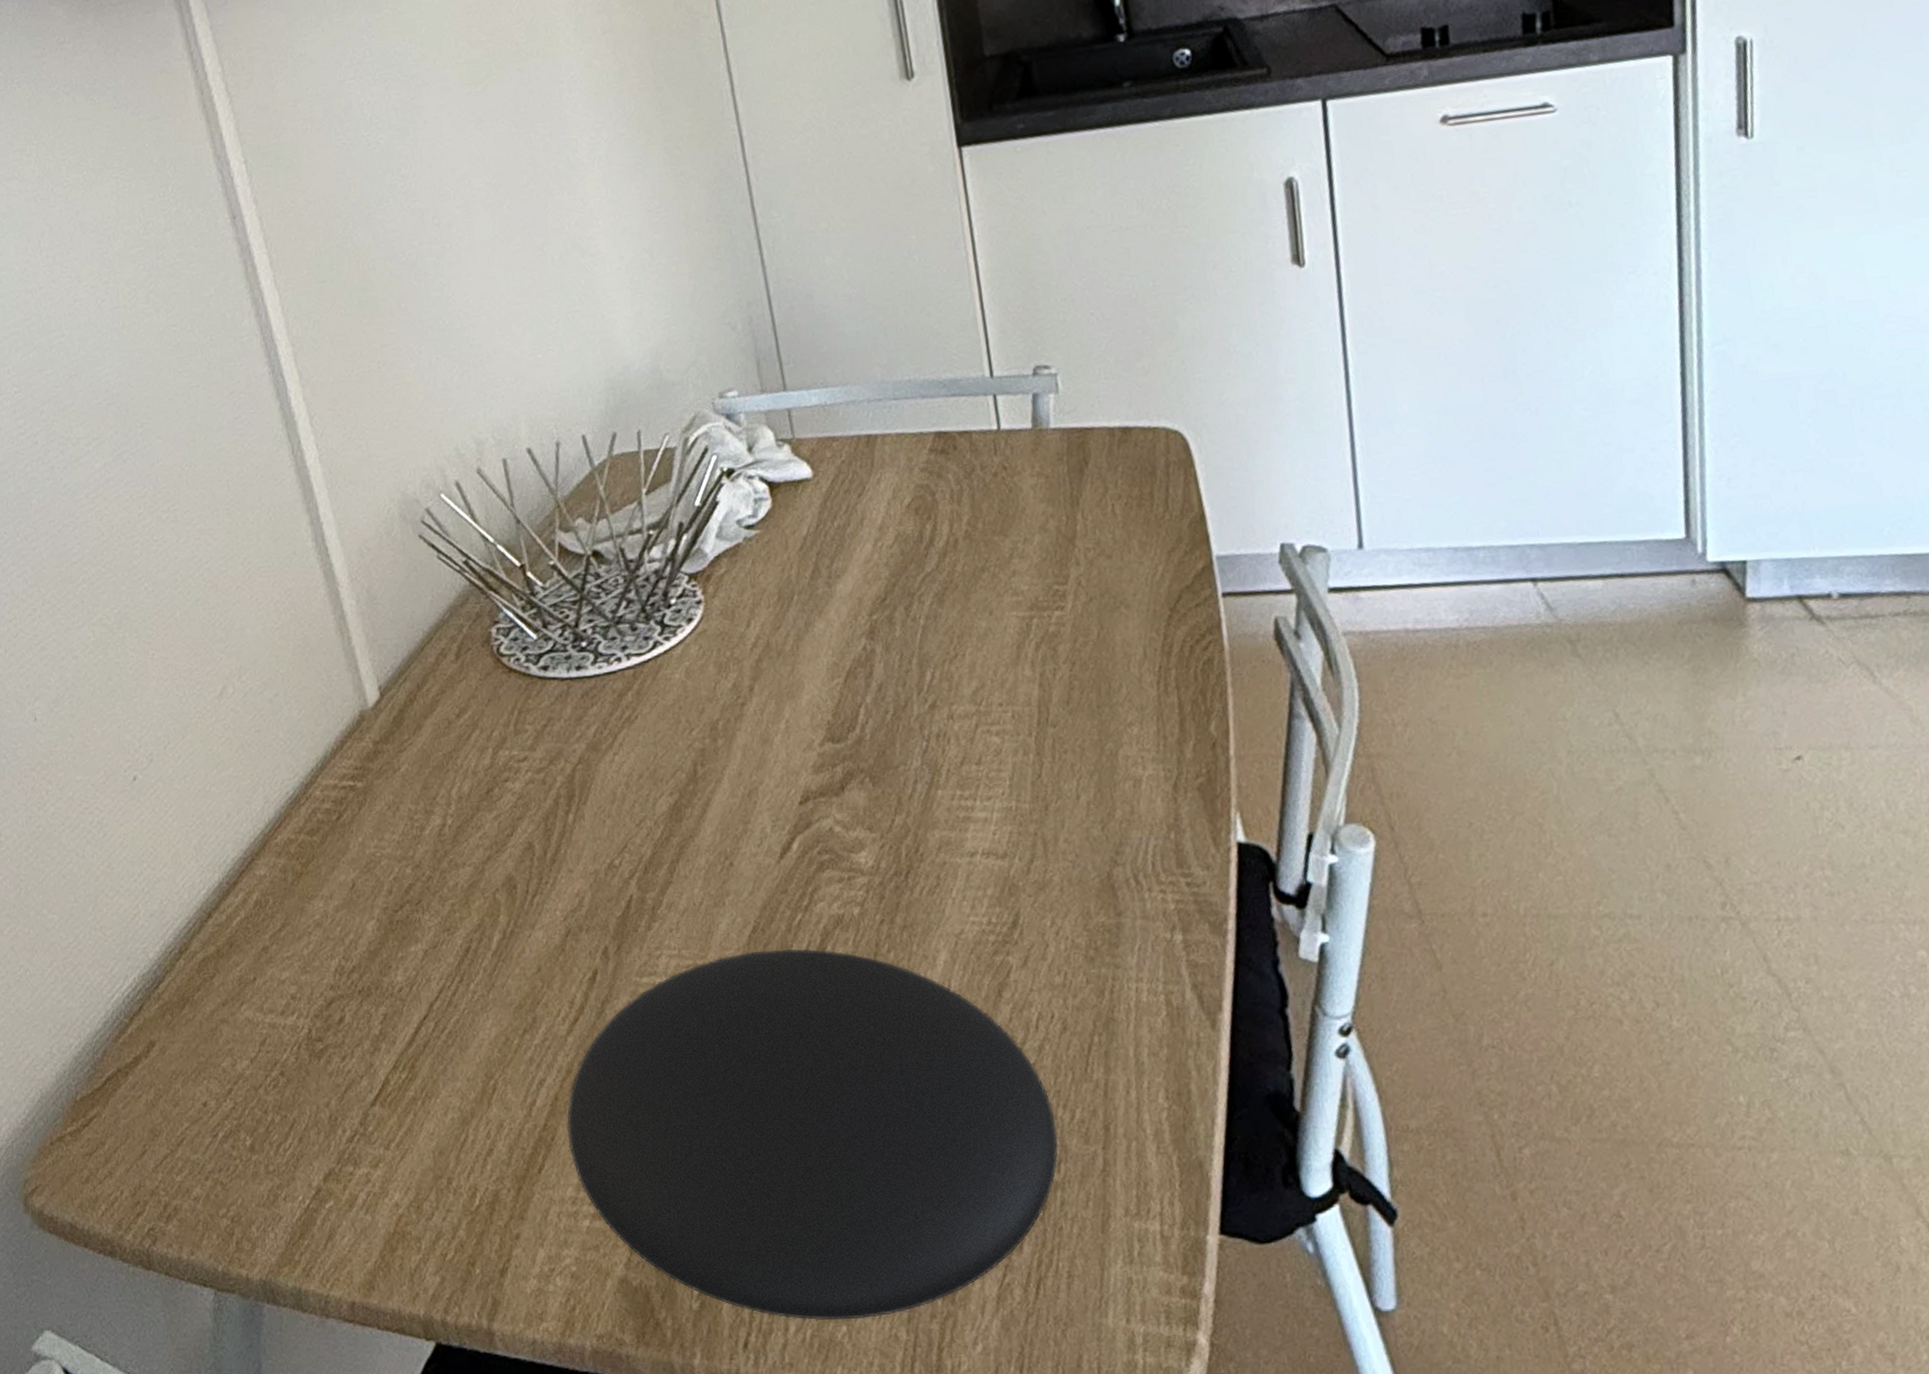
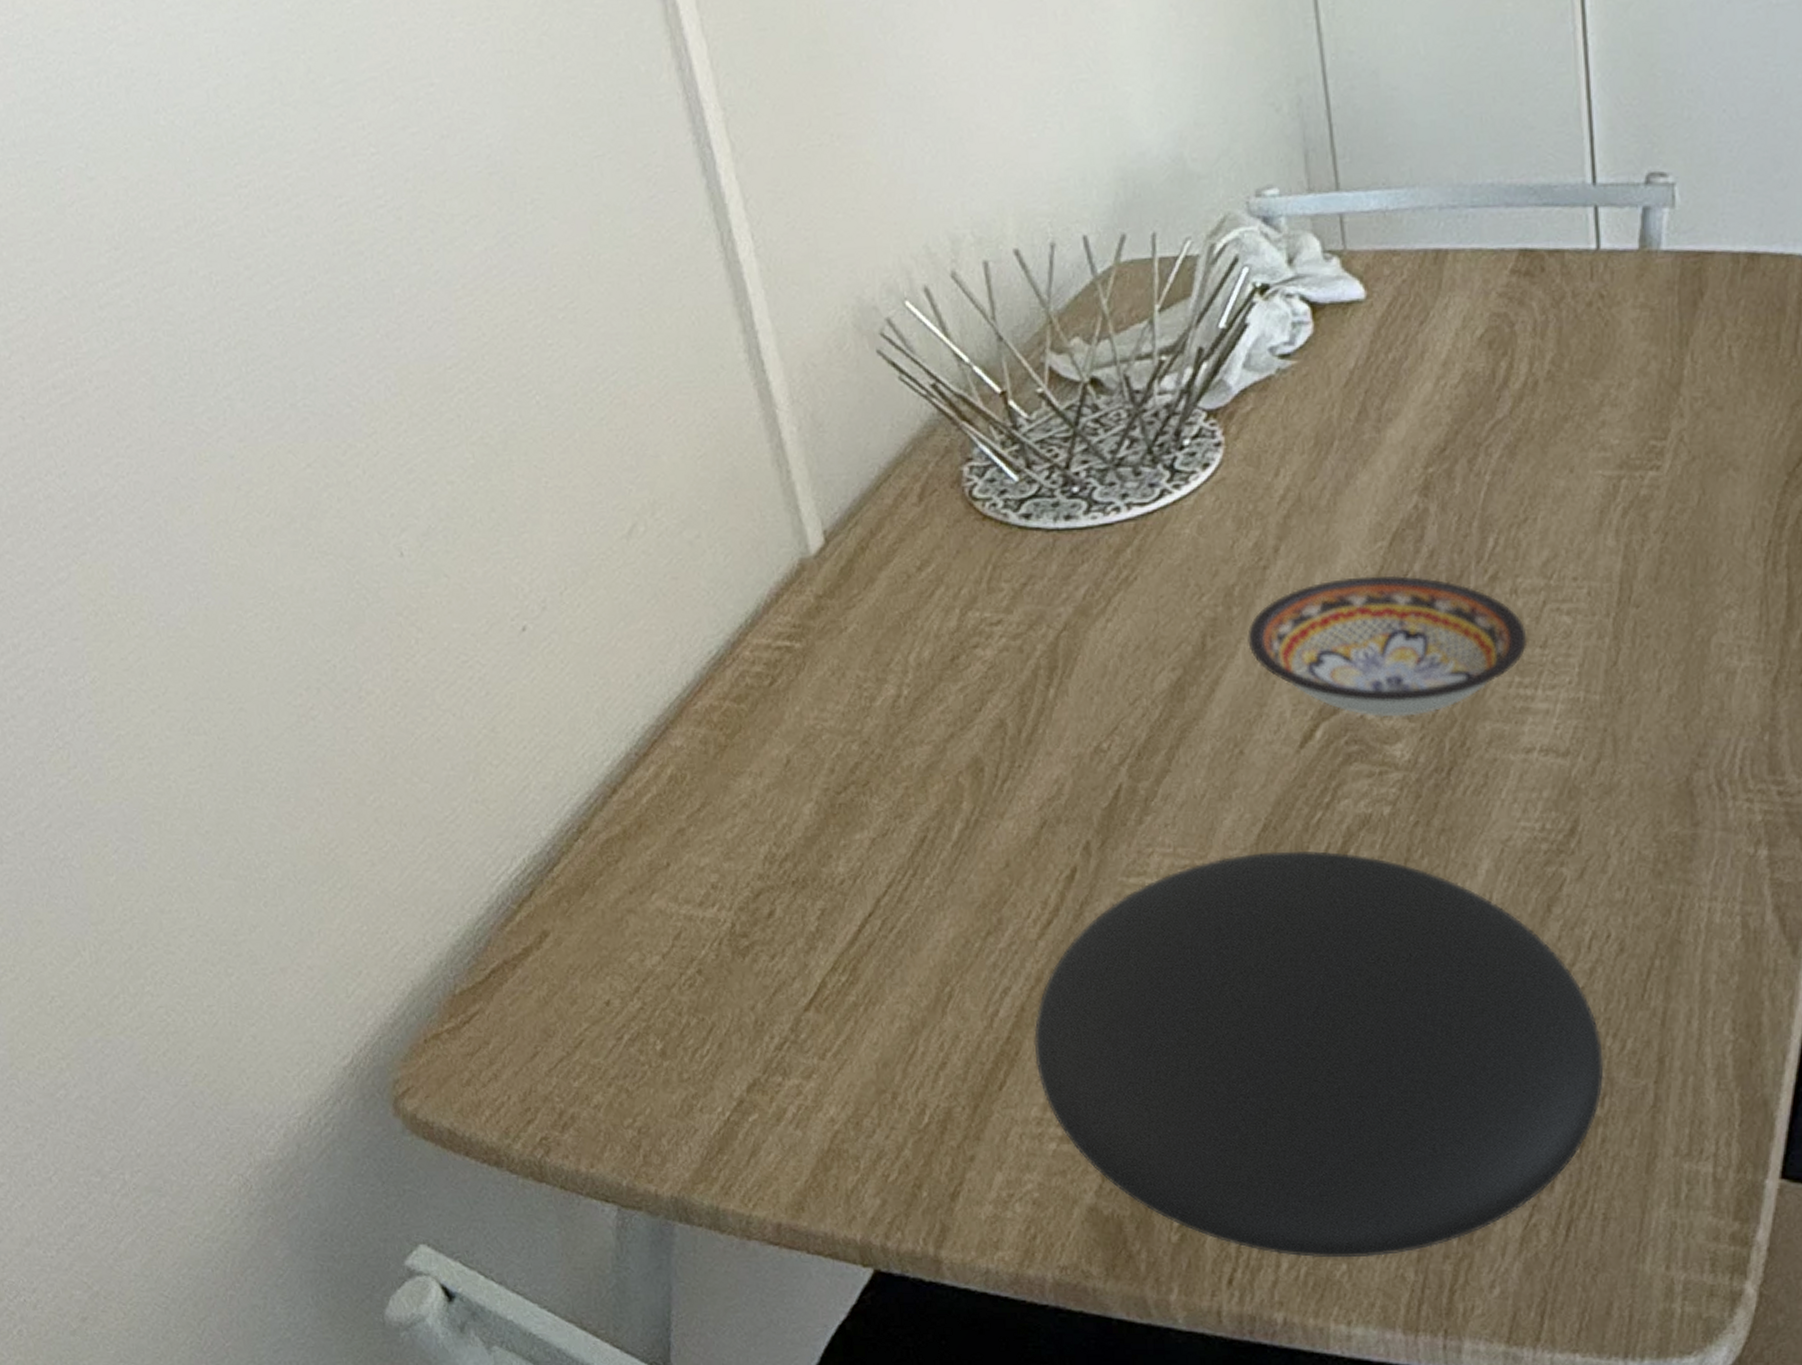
bowl: none [731,706,965,830] -> present [1247,575,1528,718]

